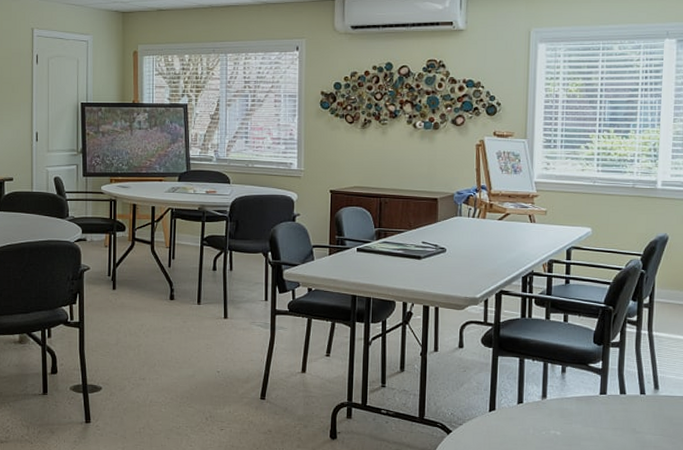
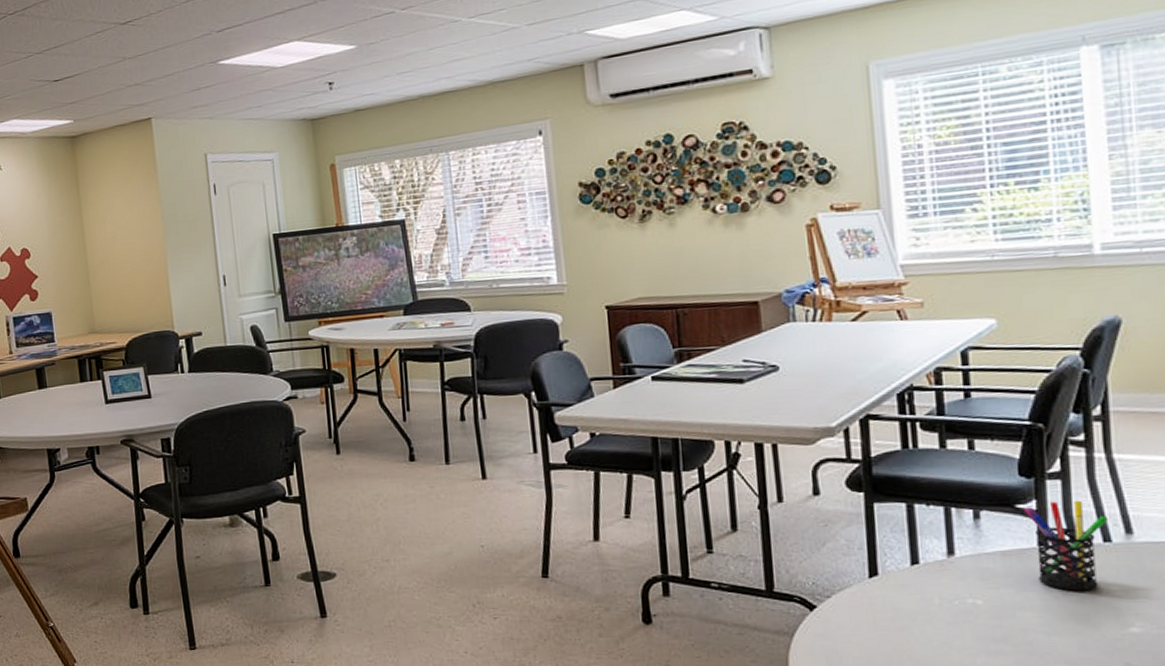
pen holder: none [593,363,645,428] -> present [1023,500,1109,591]

